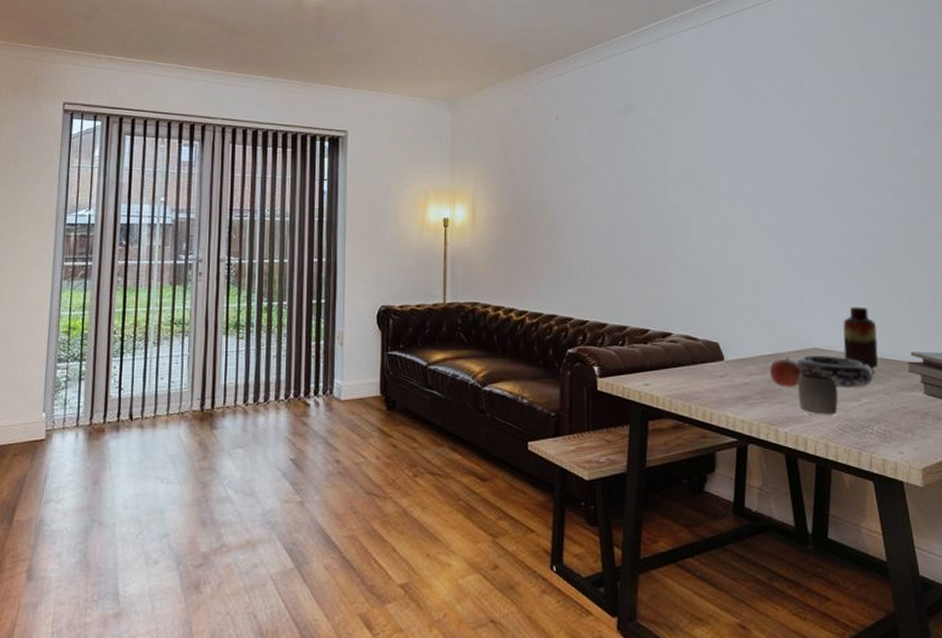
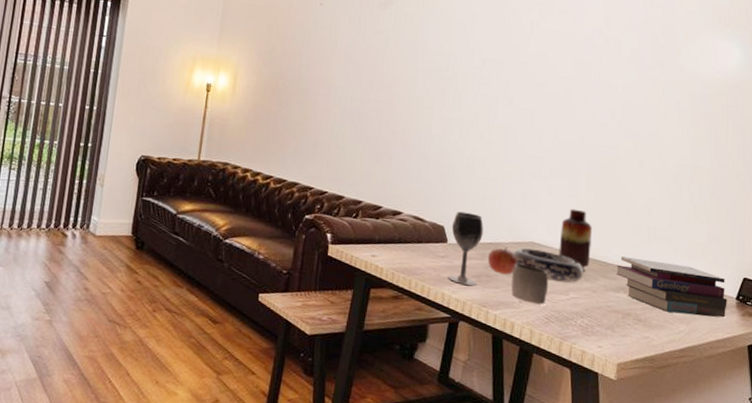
wine glass: none [726,325,762,405] -> present [448,211,484,287]

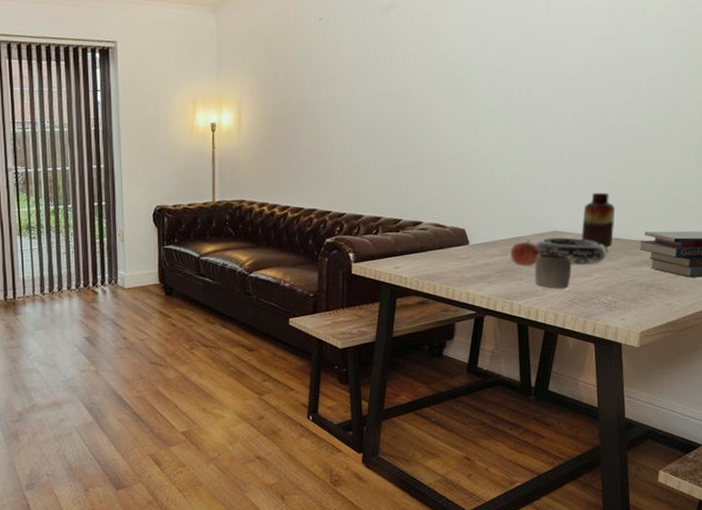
wine glass: present [448,211,484,287] -> none [472,212,505,282]

